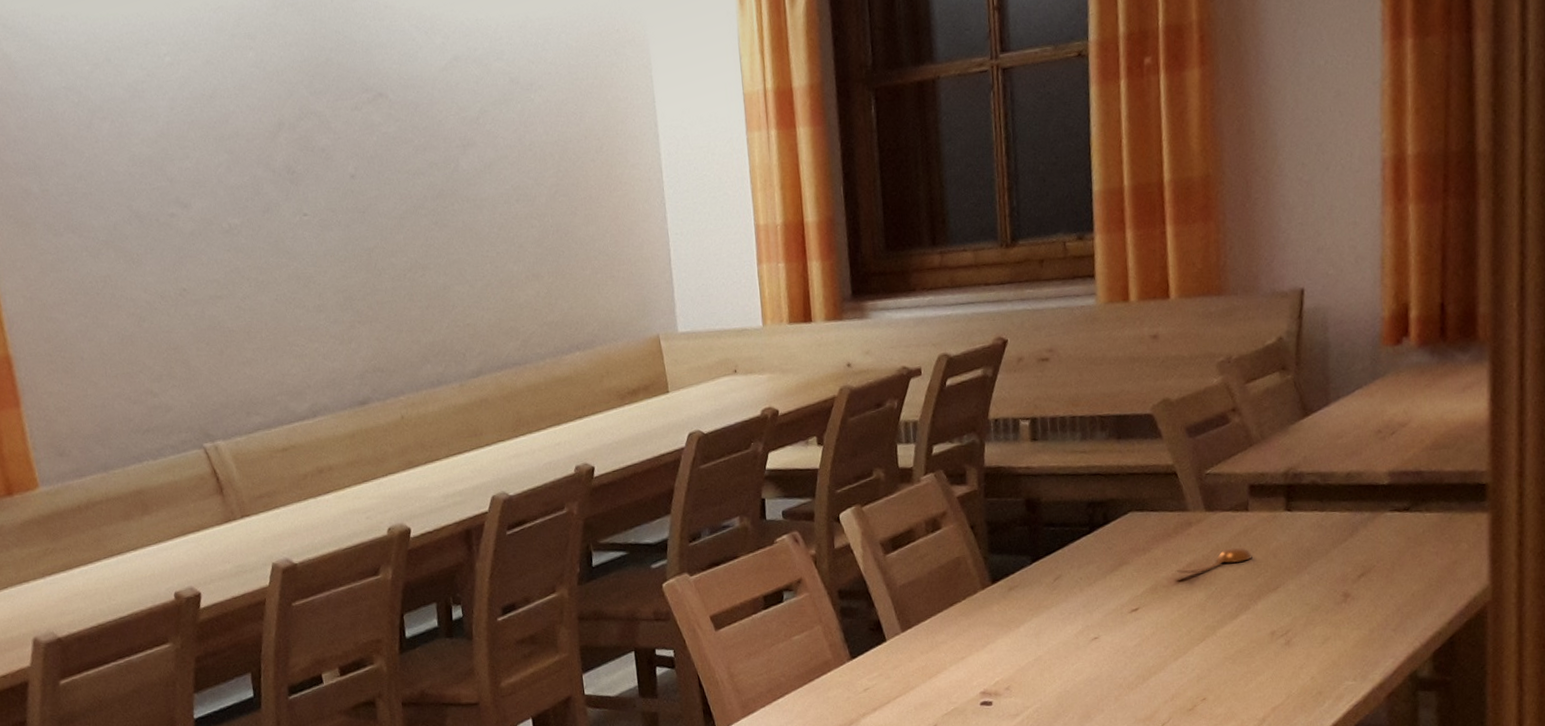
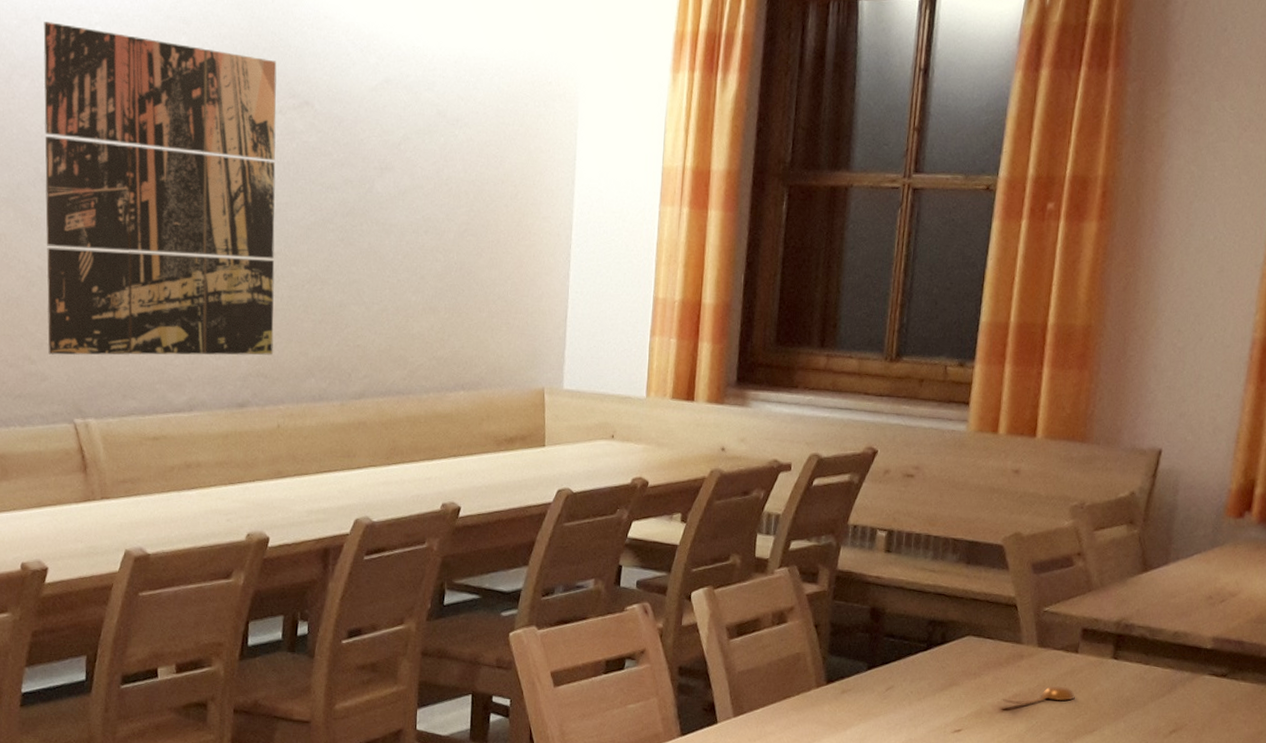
wall art: none [114,59,386,385] -> present [43,22,277,356]

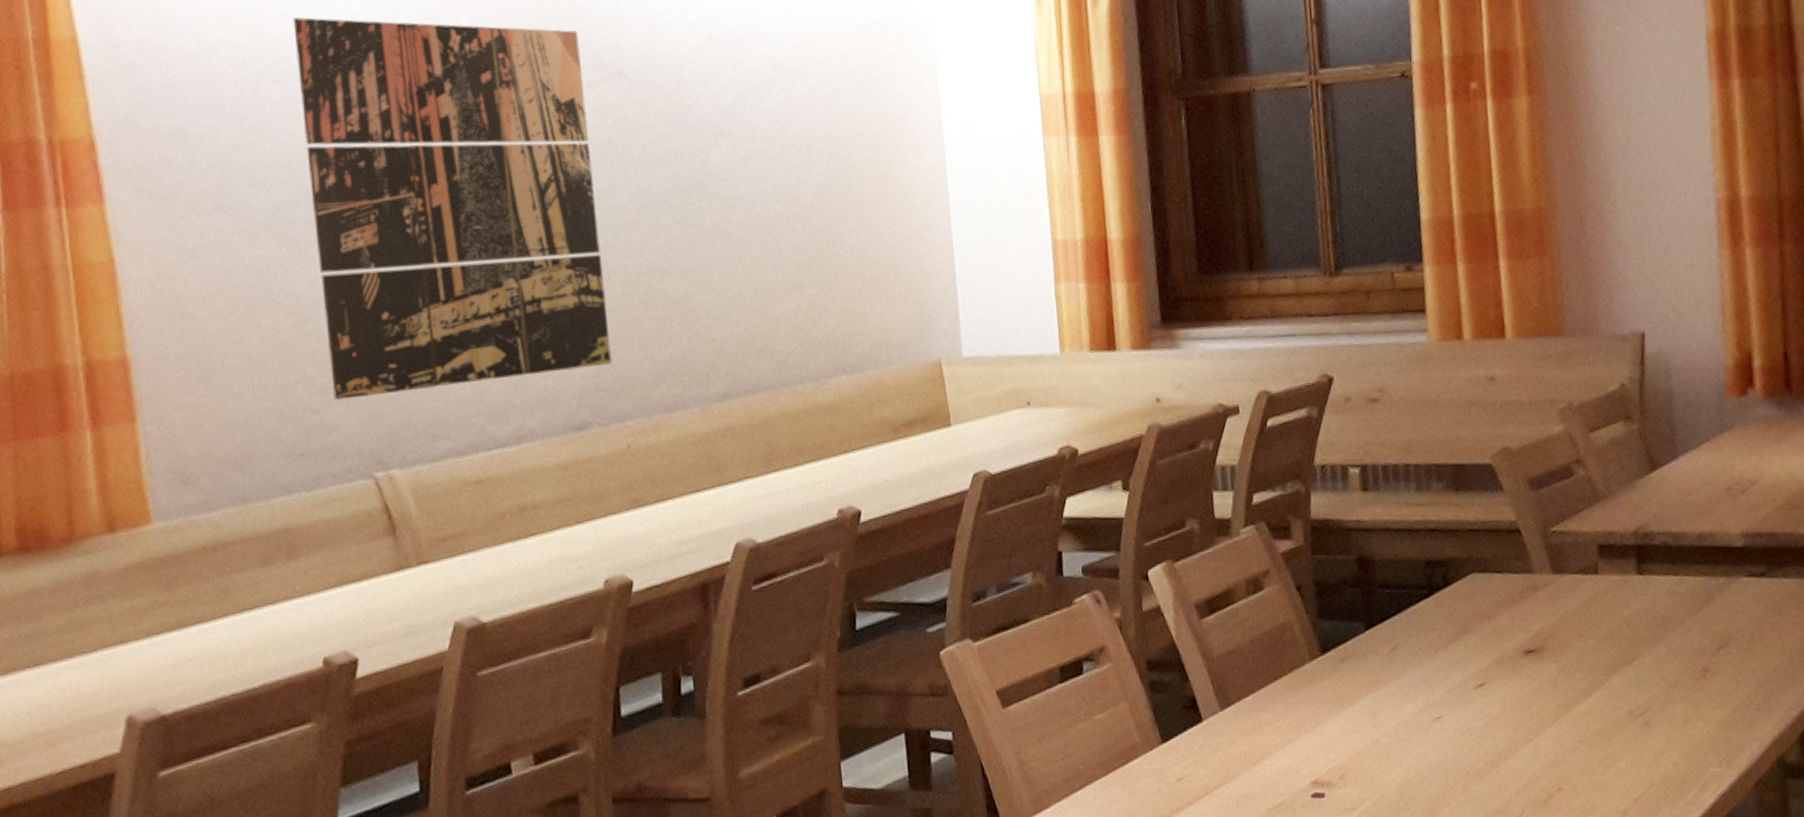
spoon: present [1002,686,1075,704] -> none [1523,614,1605,644]

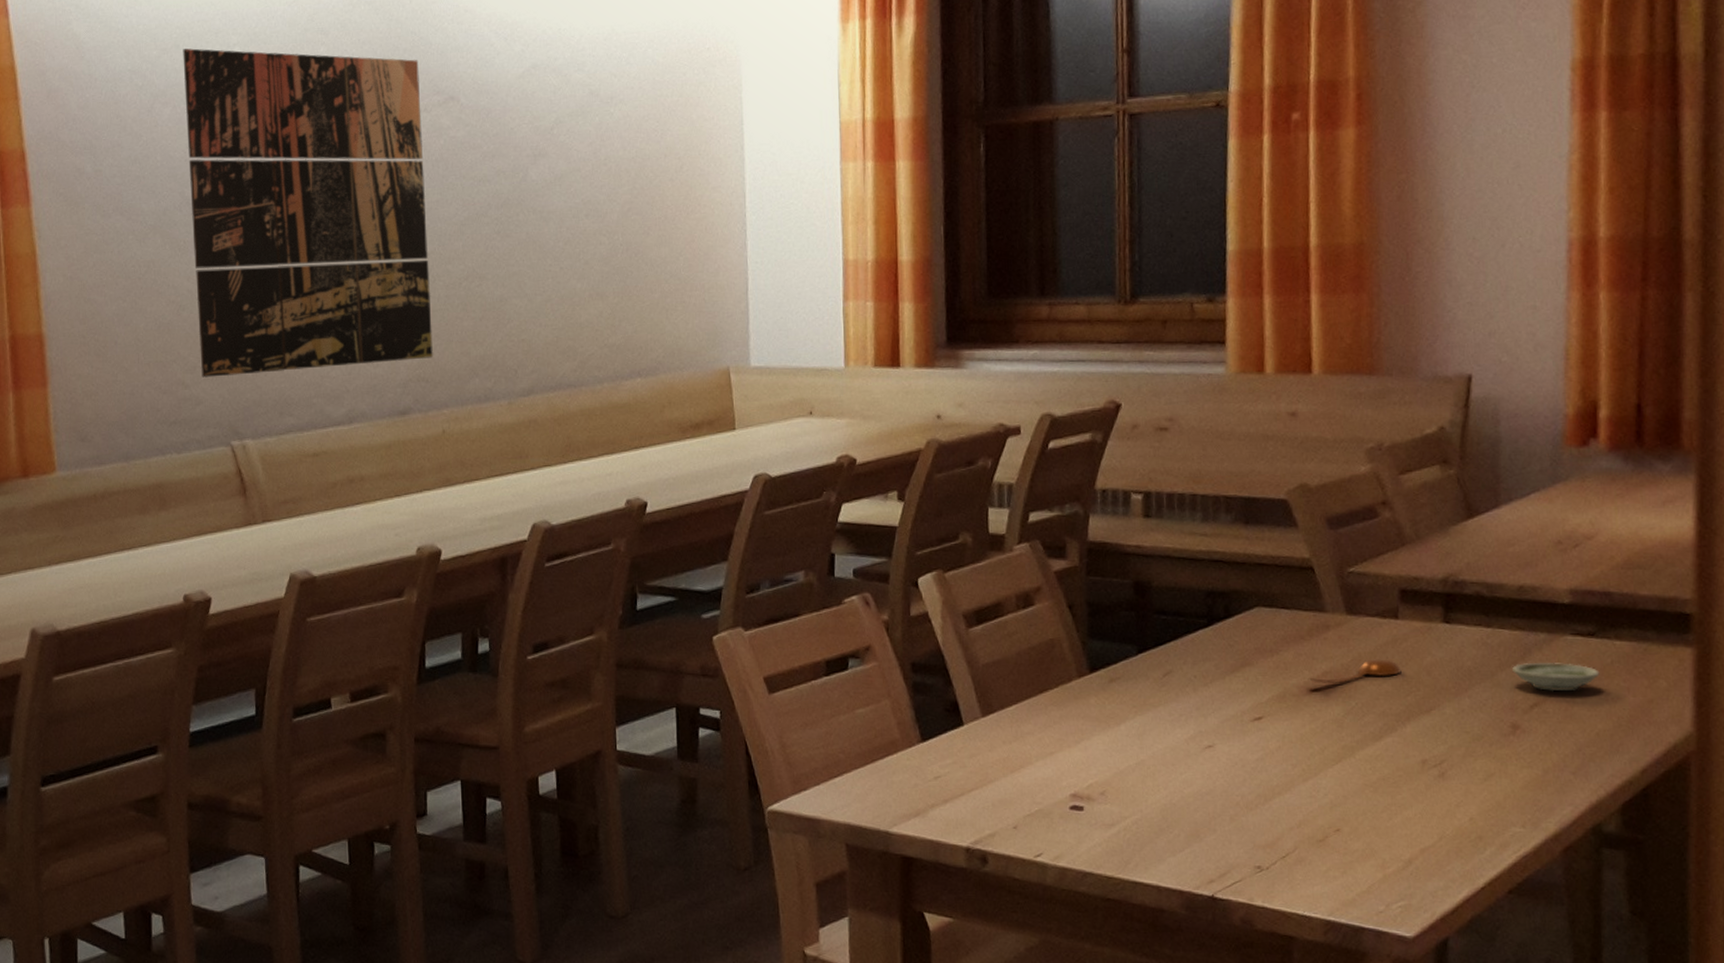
spoon: none [1523,614,1605,644] -> present [1309,659,1402,683]
saucer: none [1699,603,1772,633] -> present [1512,661,1600,692]

